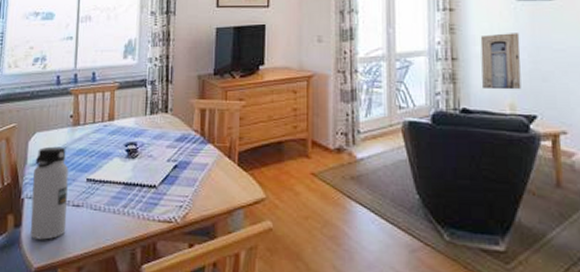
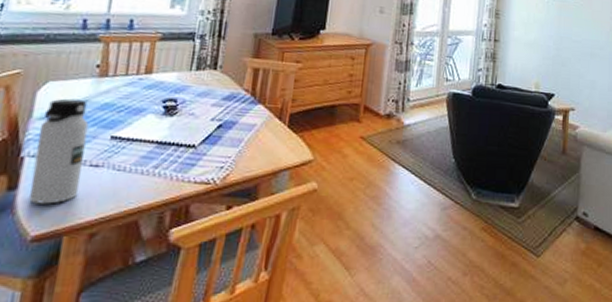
wall art: present [480,33,522,90] -> none [516,22,549,72]

